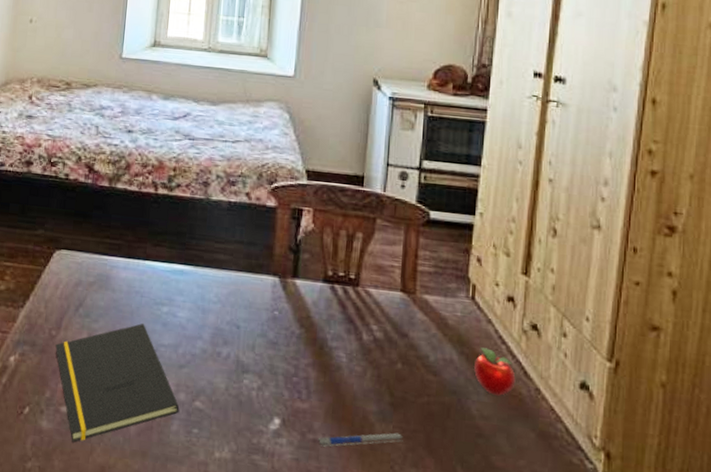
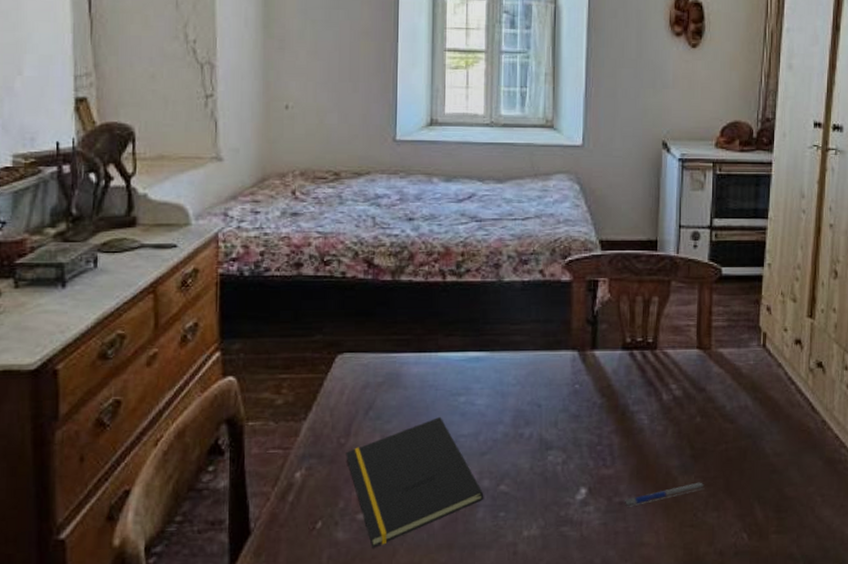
apple: present [474,347,516,396] -> none [767,390,804,433]

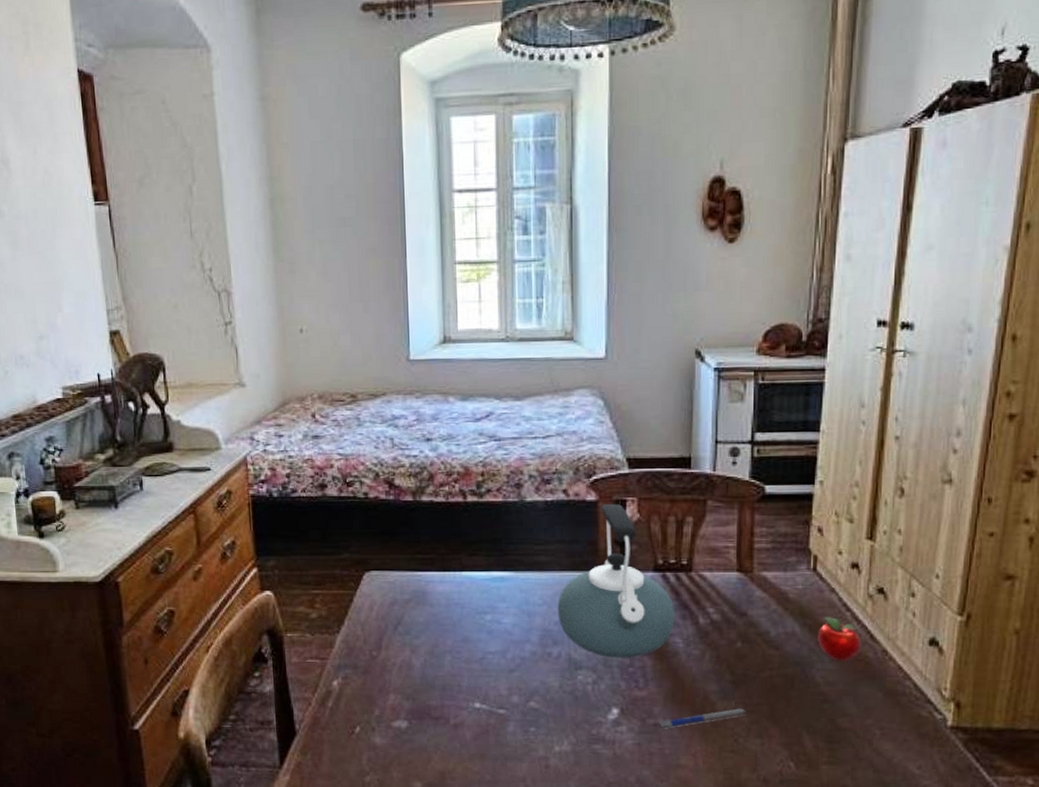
notepad: present [346,417,484,548] -> none [378,634,514,754]
kettle: none [530,284,641,437] -> present [557,504,676,658]
apple: none [767,390,804,433] -> present [818,617,862,661]

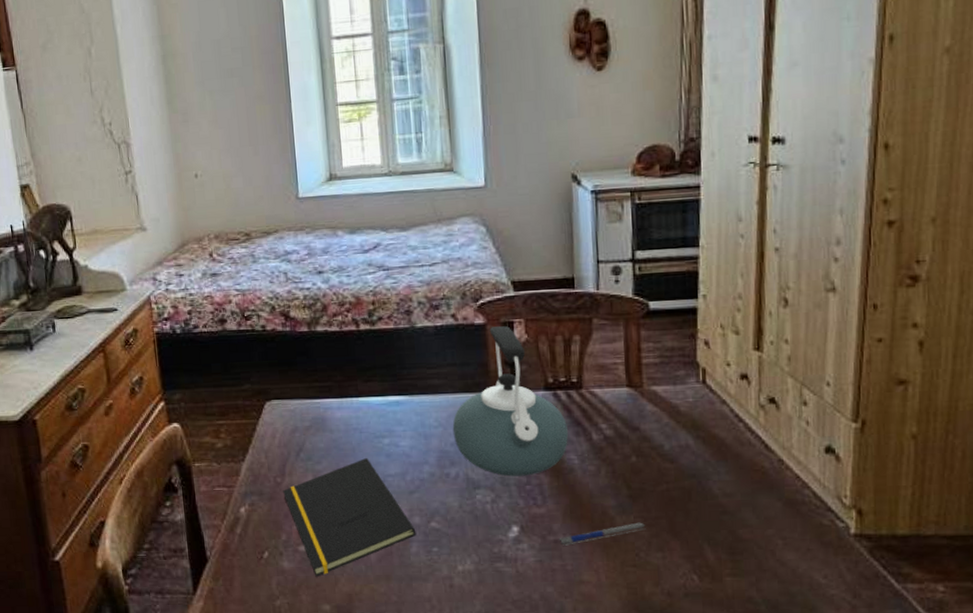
notepad: none [378,634,514,754] -> present [283,458,416,577]
apple: present [818,617,862,661] -> none [712,428,757,472]

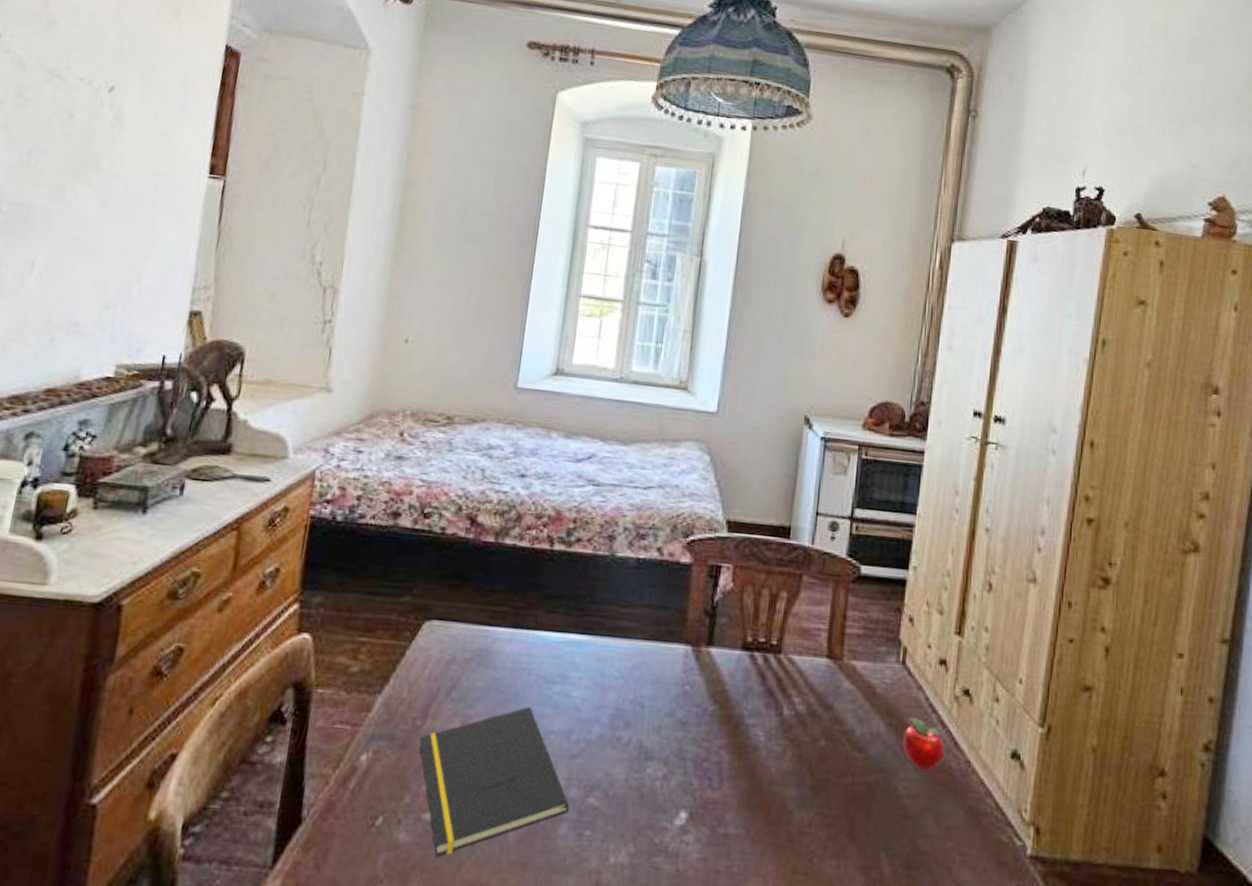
kettle: present [452,326,569,477] -> none [634,568,760,750]
pen: present [559,522,646,546] -> none [729,820,824,842]
apple: none [712,428,757,472] -> present [902,718,946,771]

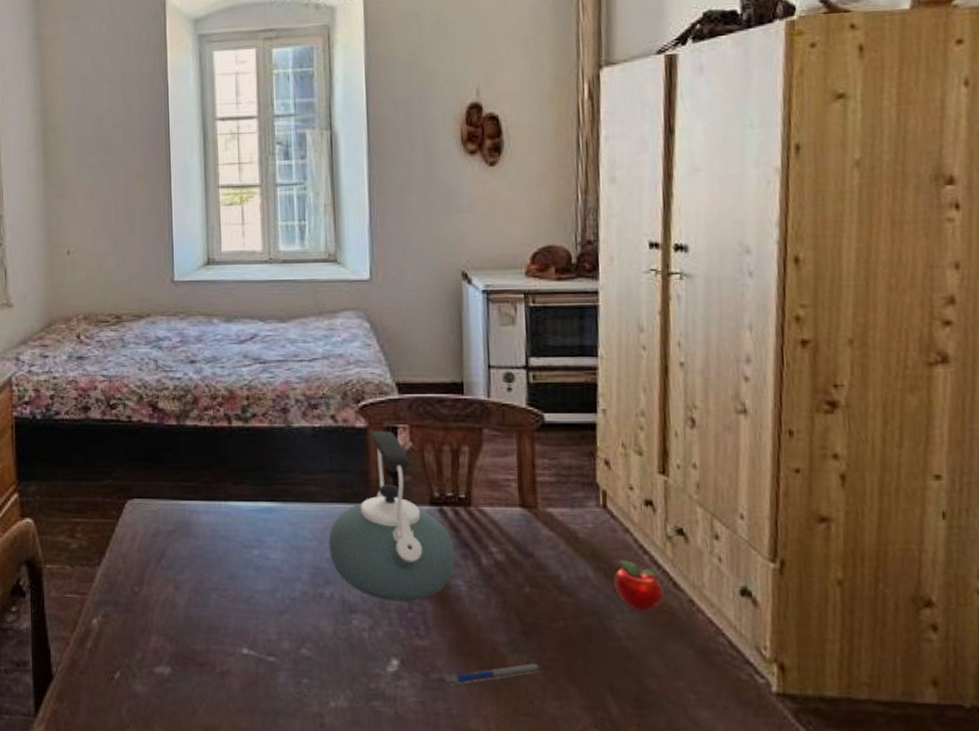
notepad: present [419,707,570,857] -> none [140,570,285,705]
kettle: none [634,568,760,750] -> present [328,431,456,602]
pen: none [729,820,824,842] -> present [443,663,541,686]

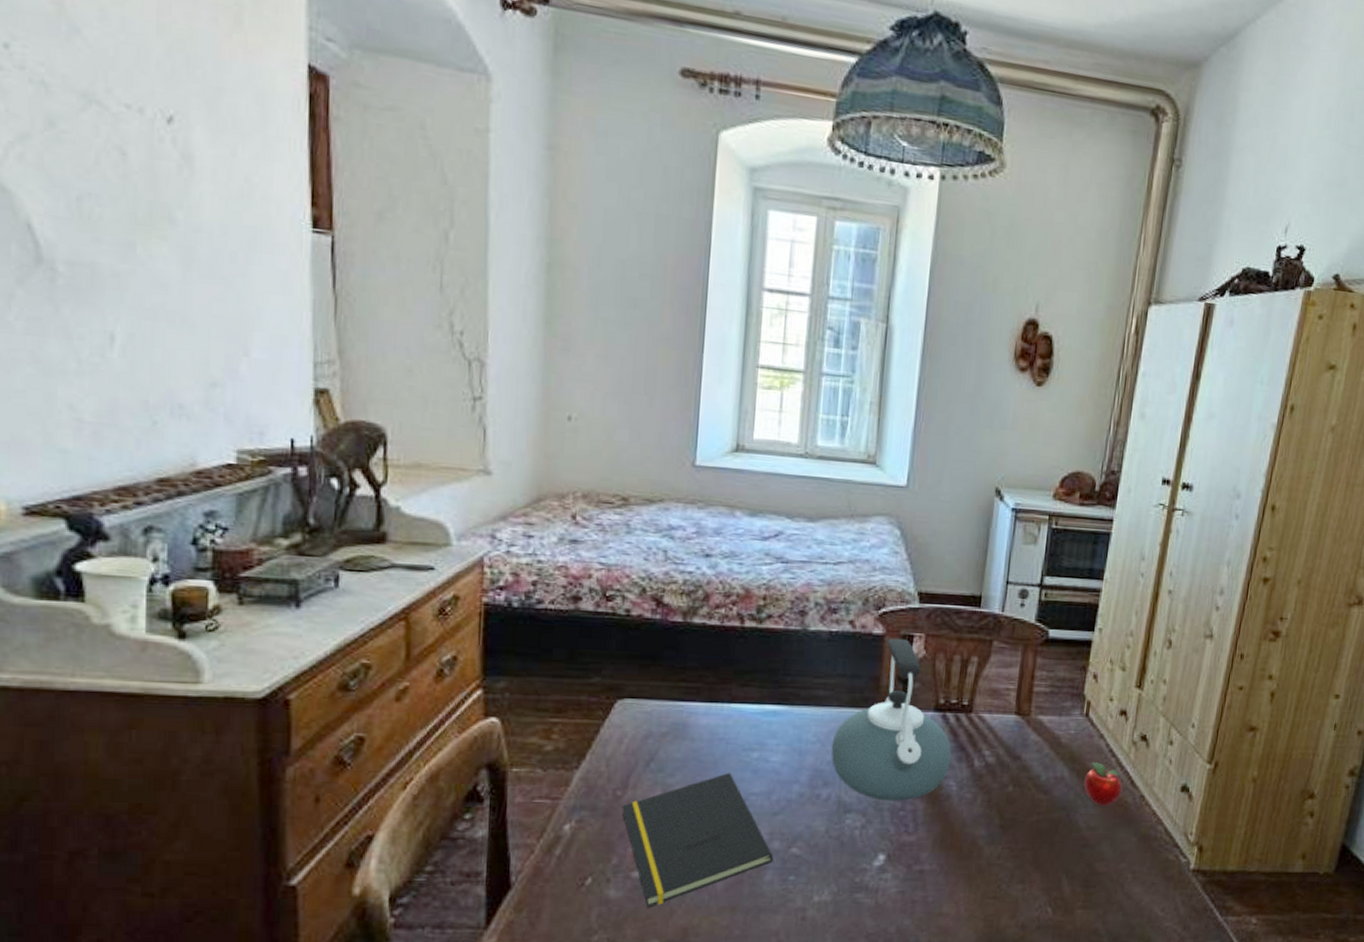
notepad: none [140,570,285,705] -> present [622,773,774,908]
pen: present [443,663,541,686] -> none [924,853,1012,876]

